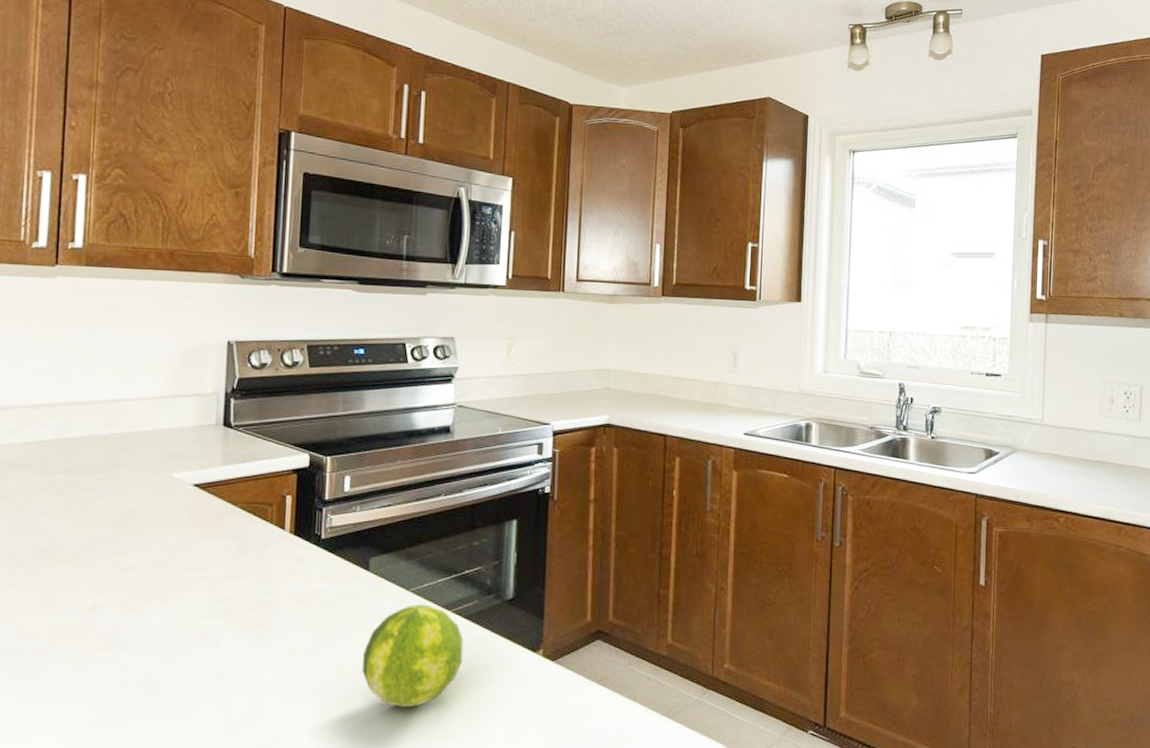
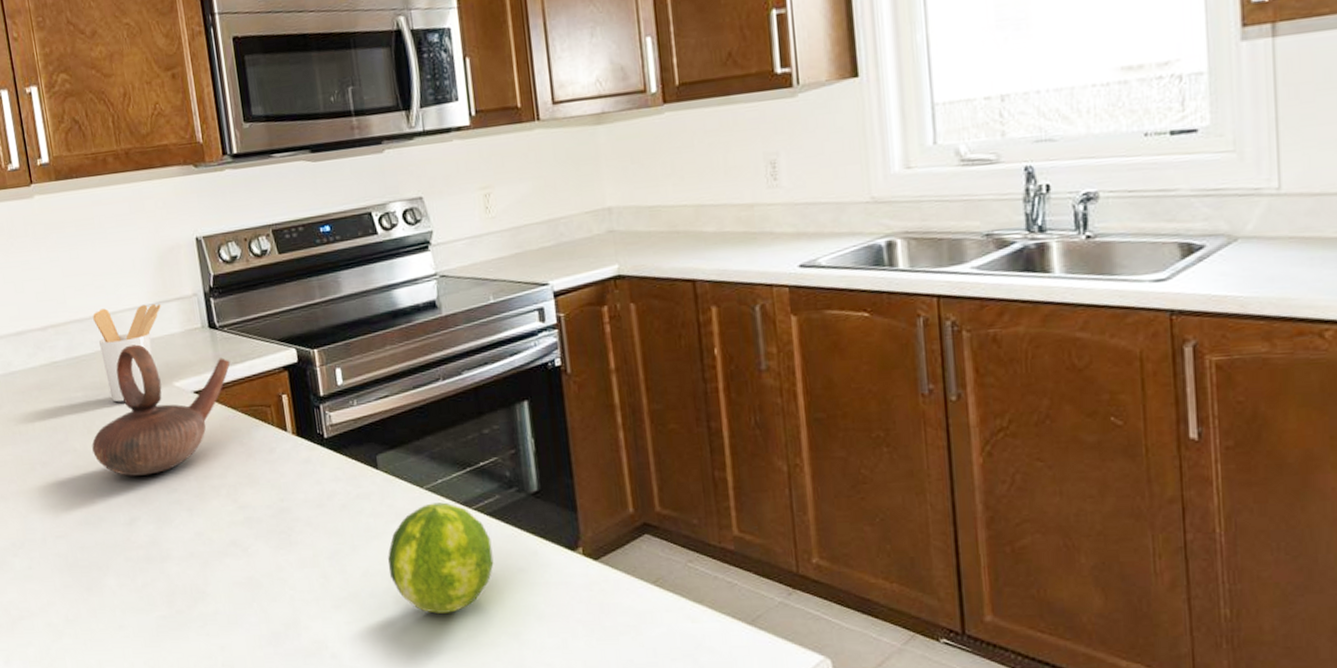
teapot: none [64,433,239,562] -> present [92,344,230,476]
utensil holder: none [96,394,176,488] -> present [93,303,161,402]

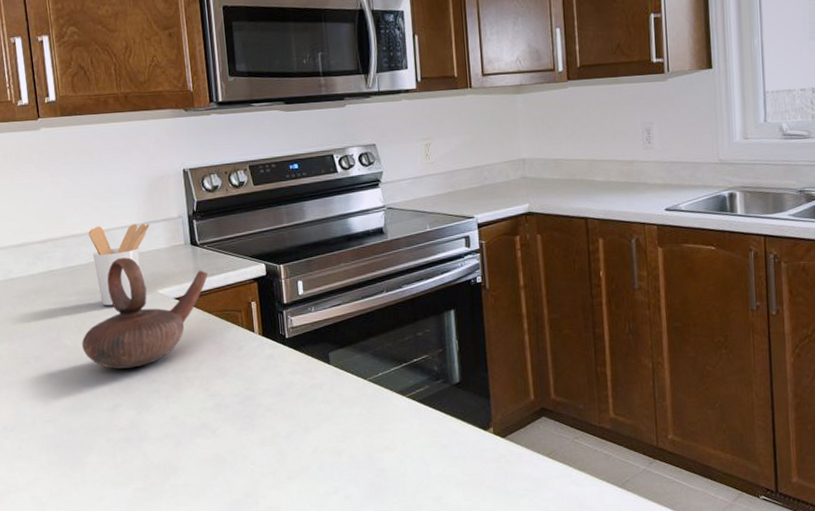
fruit: present [388,502,494,613] -> none [335,391,422,483]

